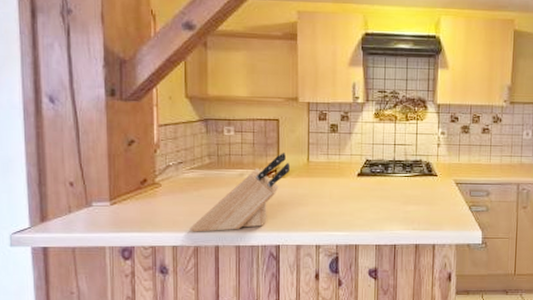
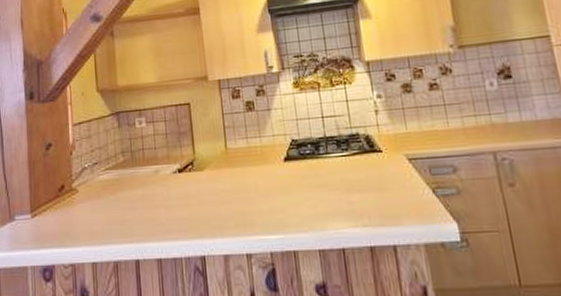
knife block: present [190,151,291,232] -> none [108,140,208,245]

